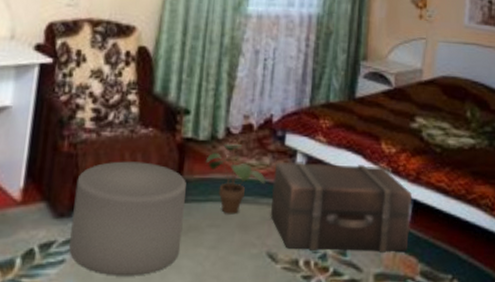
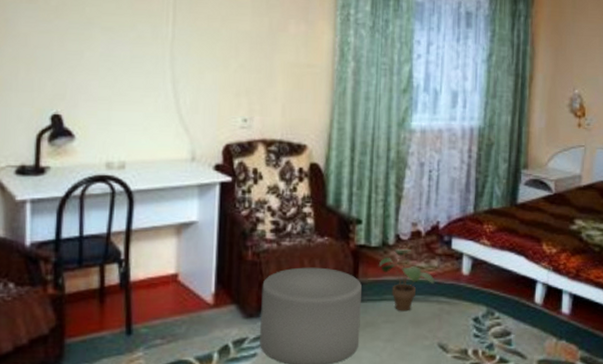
suitcase: present [270,161,412,253] -> none [440,263,572,342]

